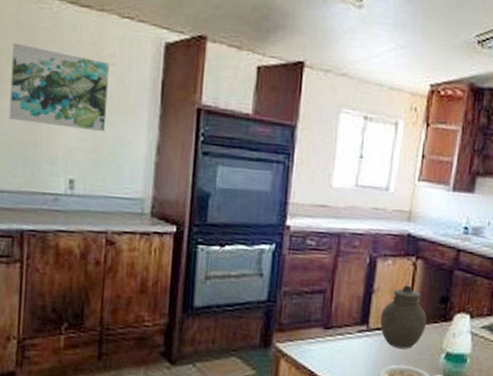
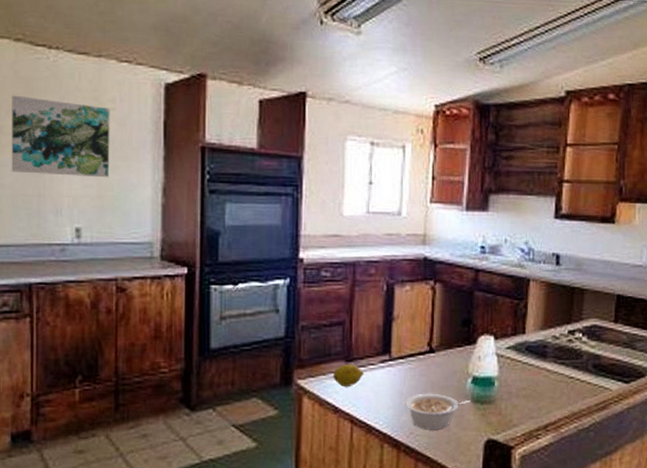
fruit: none [310,331,341,354] -> present [332,364,364,387]
jar: present [380,285,427,349] -> none [402,310,450,376]

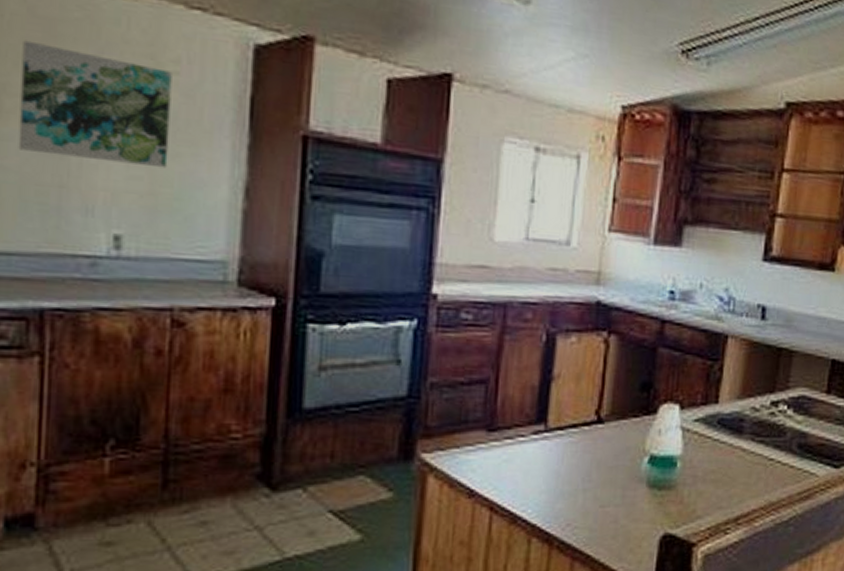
fruit: present [332,364,364,387] -> none [468,435,510,465]
legume: present [405,394,471,429] -> none [562,476,646,520]

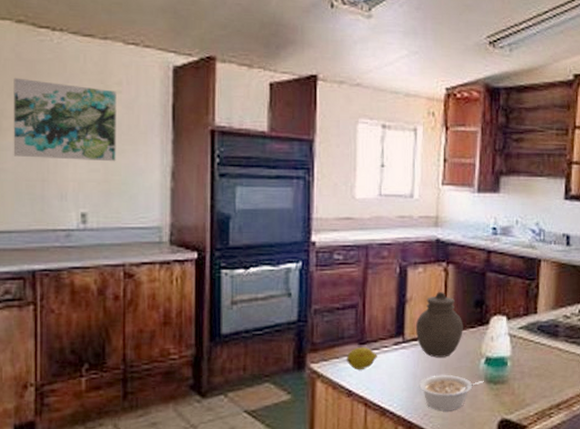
fruit: none [468,435,510,465] -> present [346,347,377,370]
jar: none [562,369,624,453] -> present [415,292,463,358]
legume: none [562,476,646,520] -> present [419,375,484,411]

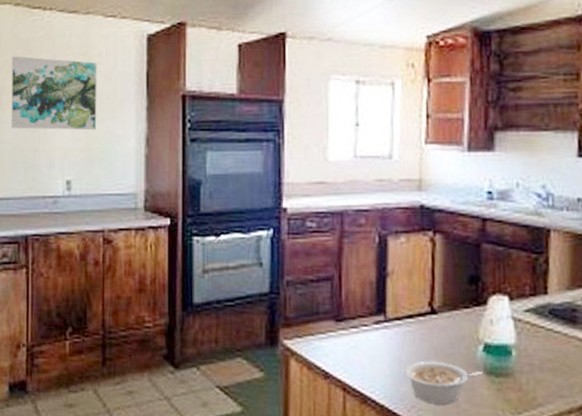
fruit: present [346,347,377,370] -> none [321,324,356,350]
jar: present [415,292,463,358] -> none [398,265,456,341]

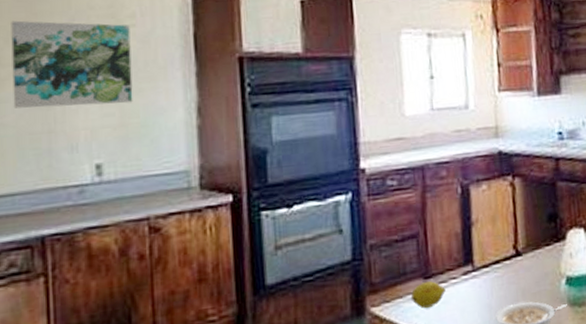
fruit: none [321,324,356,350] -> present [410,281,446,309]

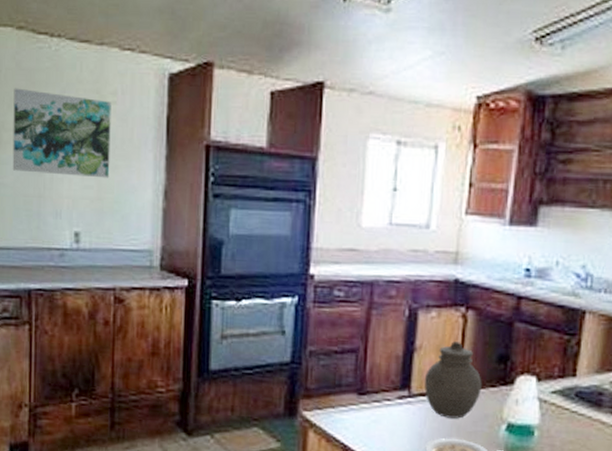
fruit: present [410,281,446,309] -> none [342,398,378,424]
jar: none [484,209,539,284] -> present [424,341,482,419]

